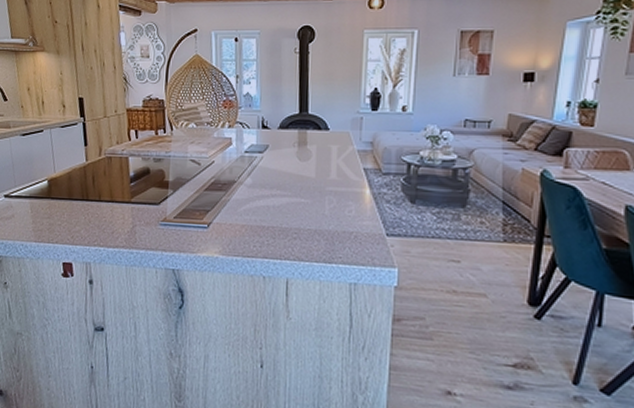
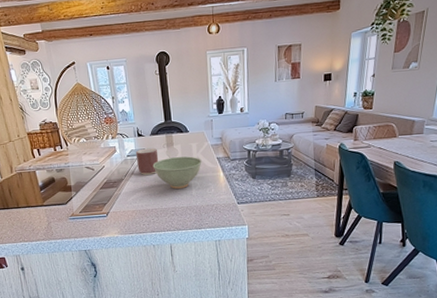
mug: none [255,144,286,180] -> present [135,148,159,175]
bowl: none [276,161,343,205] -> present [152,156,202,190]

